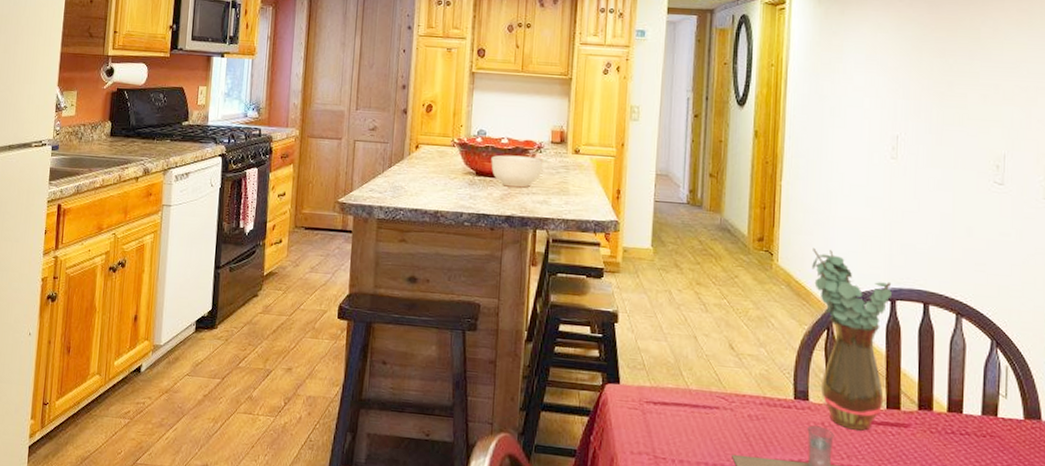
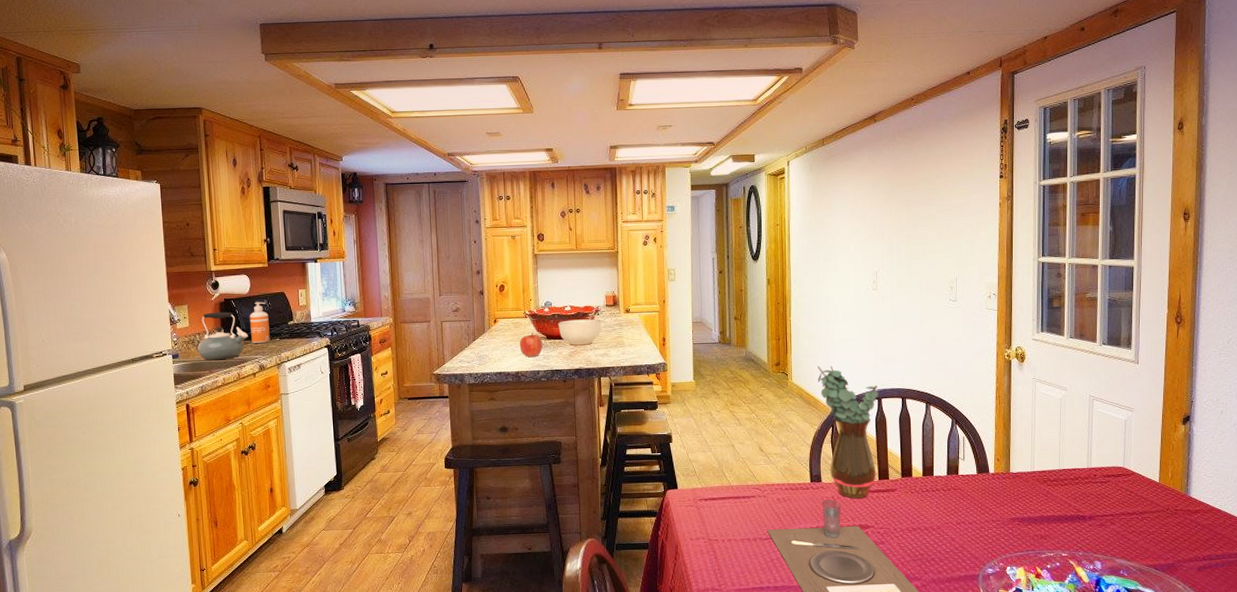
kettle: none [80,102,137,158] -> present [198,312,248,361]
soap dispenser: none [139,95,162,144] -> present [249,301,271,344]
fruit: none [442,165,471,195] -> present [519,332,543,357]

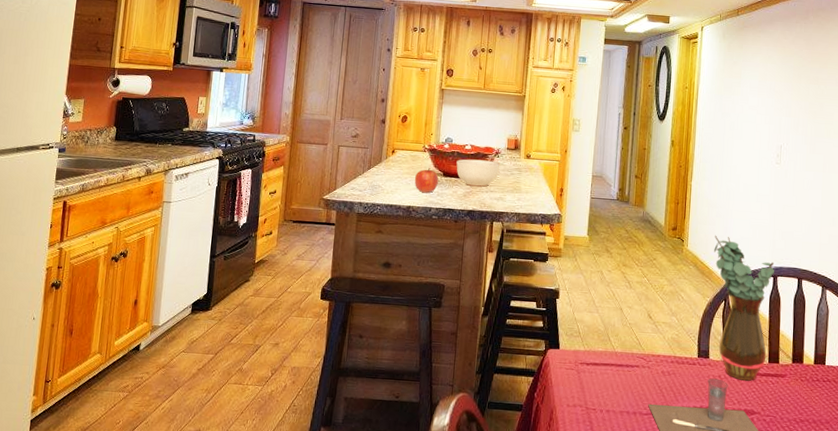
kettle: present [198,312,248,361] -> none [86,109,140,160]
soap dispenser: present [249,301,271,344] -> none [142,104,165,147]

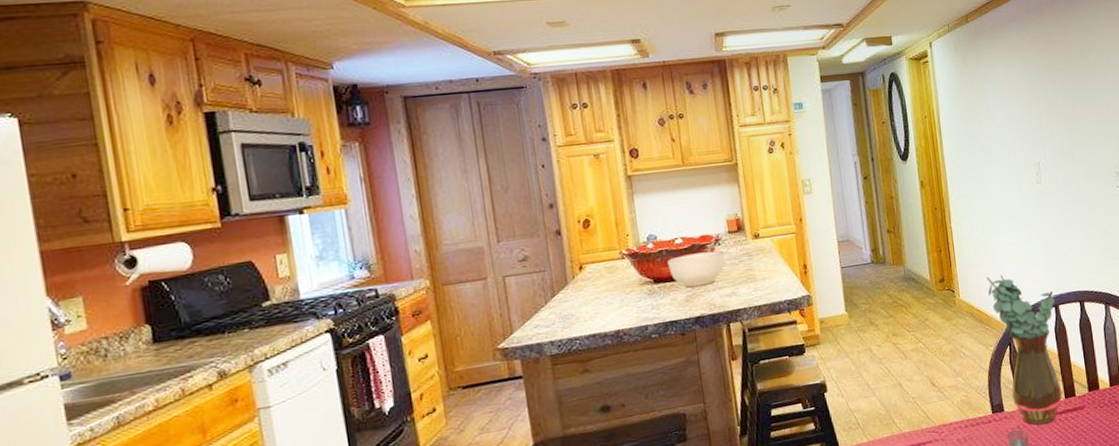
fruit: present [414,167,439,193] -> none [617,276,650,310]

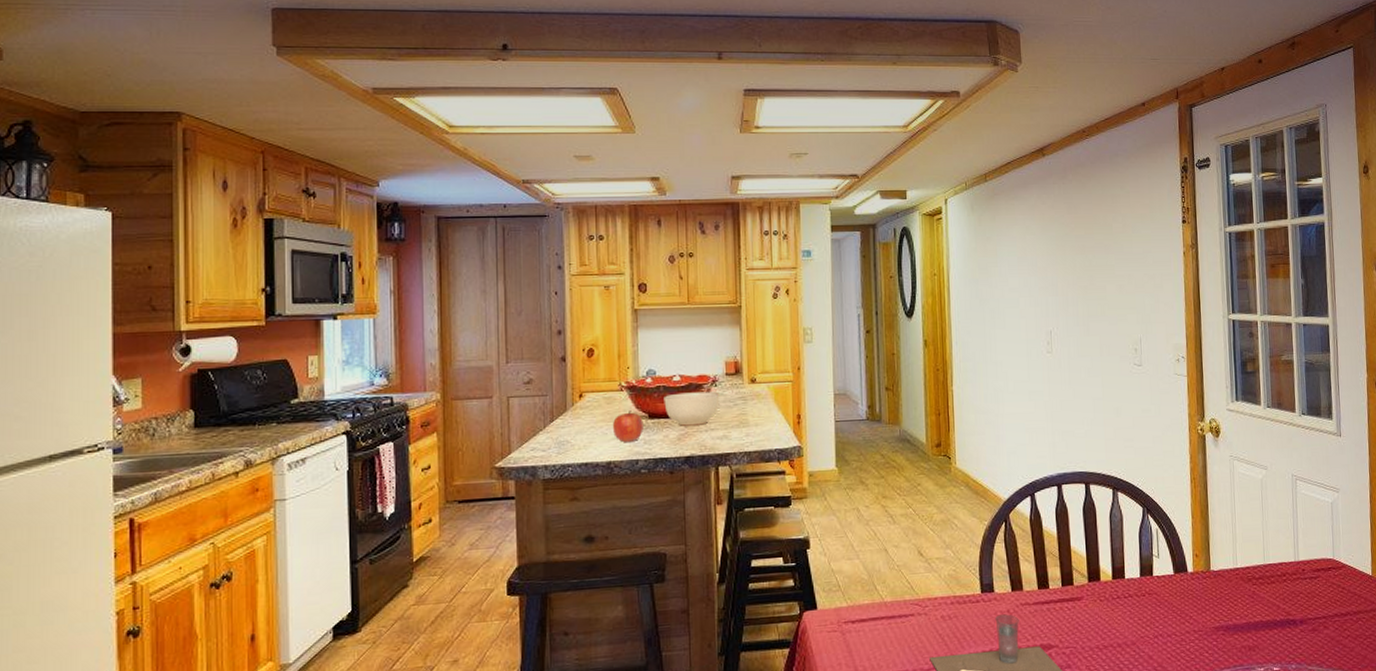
fruit: none [617,276,650,310] -> present [612,409,643,442]
vase: present [986,275,1062,425] -> none [986,446,1059,612]

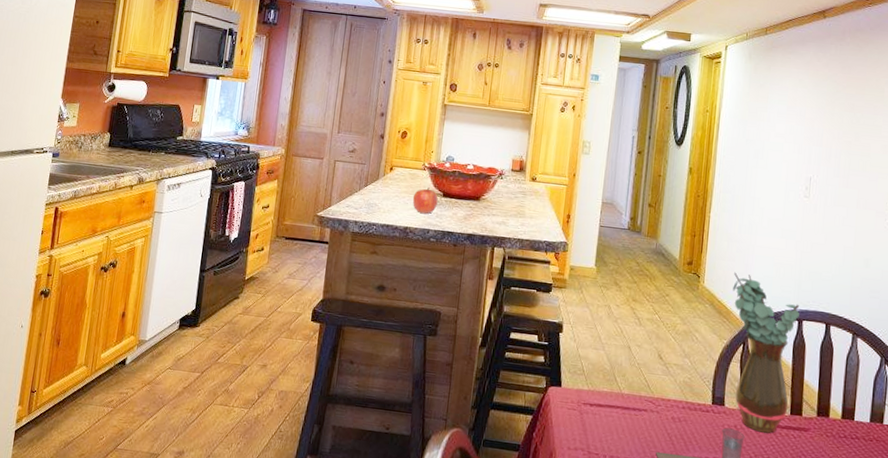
bowl: present [664,391,720,426] -> none [457,179,504,210]
vase: none [986,446,1059,612] -> present [733,272,800,434]

